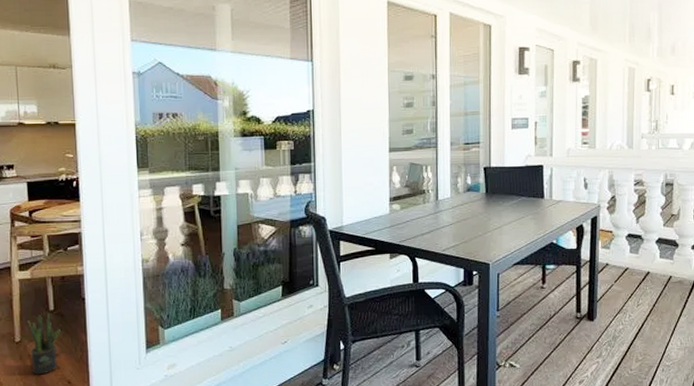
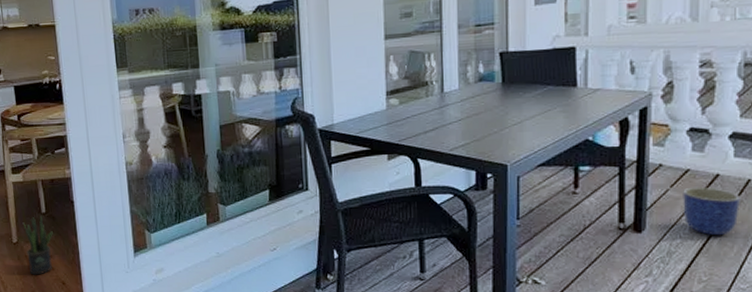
planter: none [624,282,664,322] -> present [683,187,740,235]

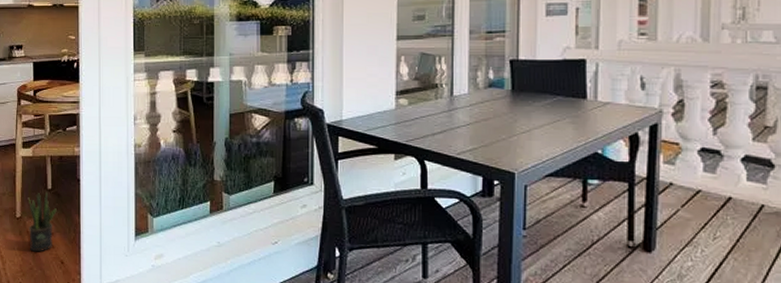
planter: present [683,187,740,235] -> none [694,208,753,261]

